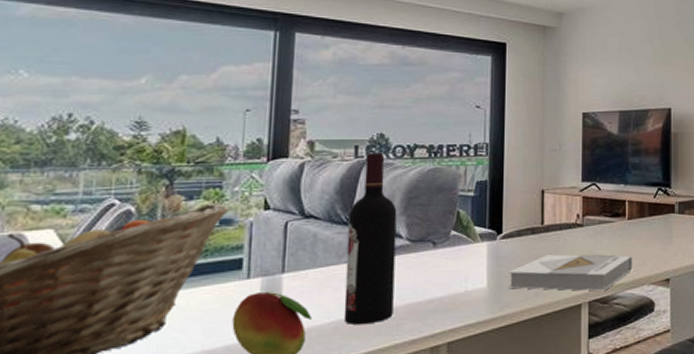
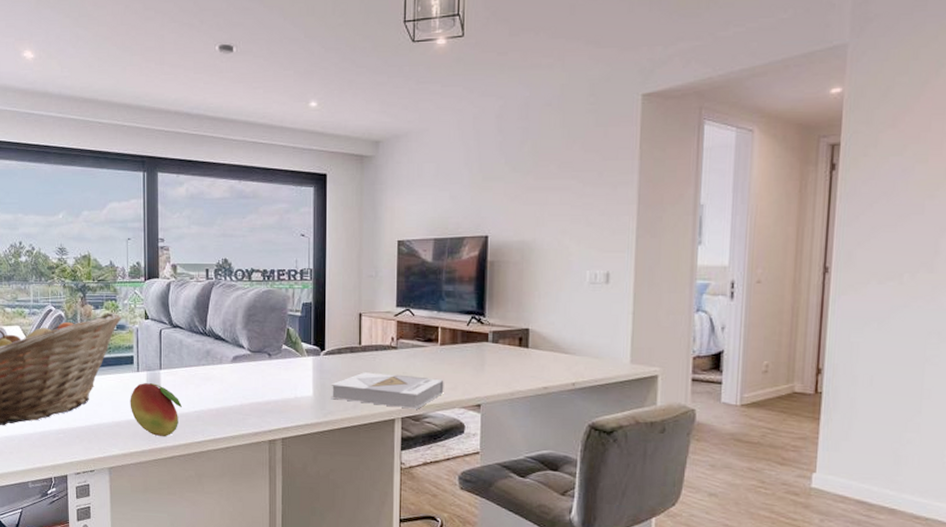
wine bottle: present [343,152,397,325] -> none [204,275,240,416]

